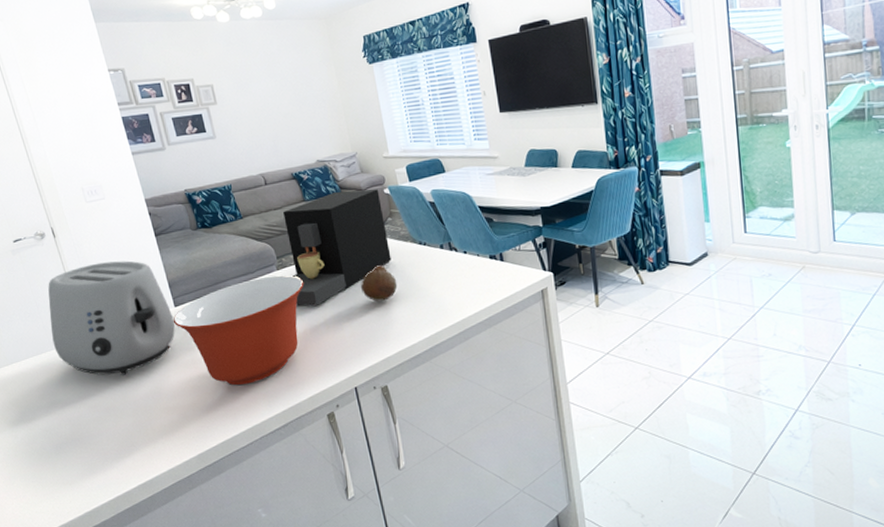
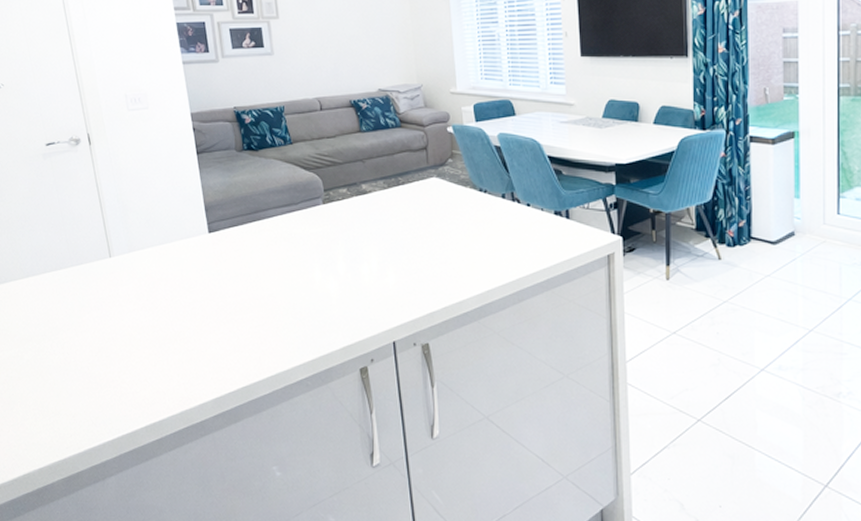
toaster: present [48,260,175,375] -> none [73,177,206,302]
mixing bowl: present [173,275,304,386] -> none [205,209,351,327]
coffee maker: present [283,189,392,306] -> none [336,126,448,247]
fruit: present [361,265,398,301] -> none [412,210,451,249]

